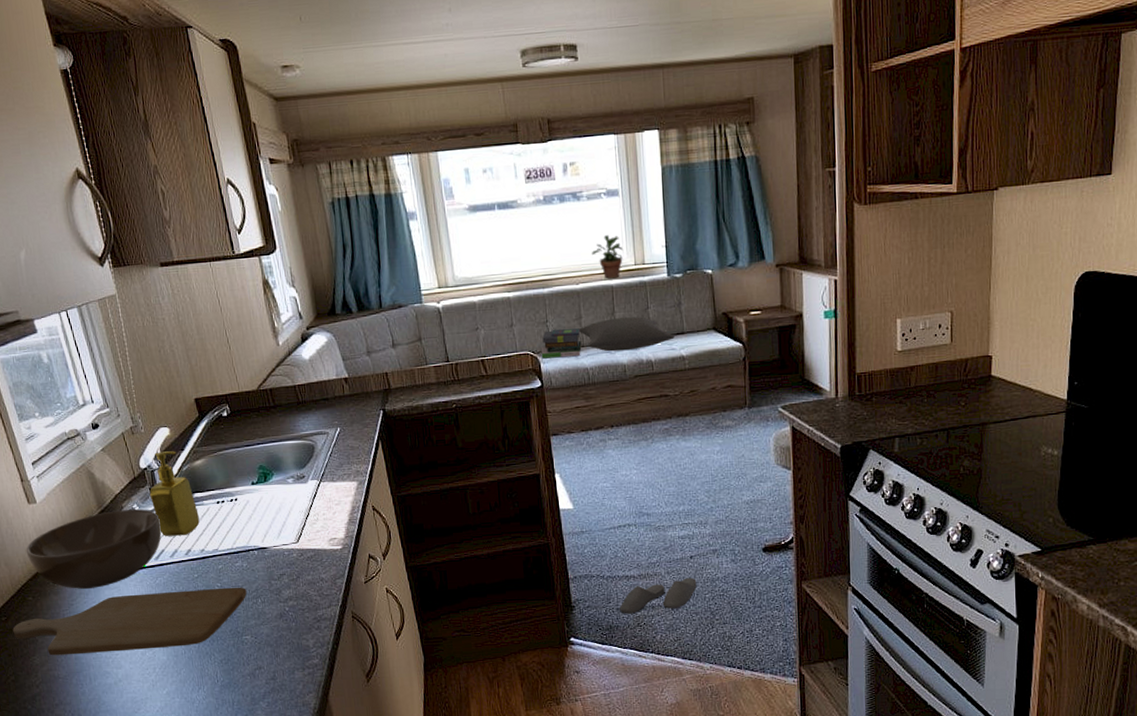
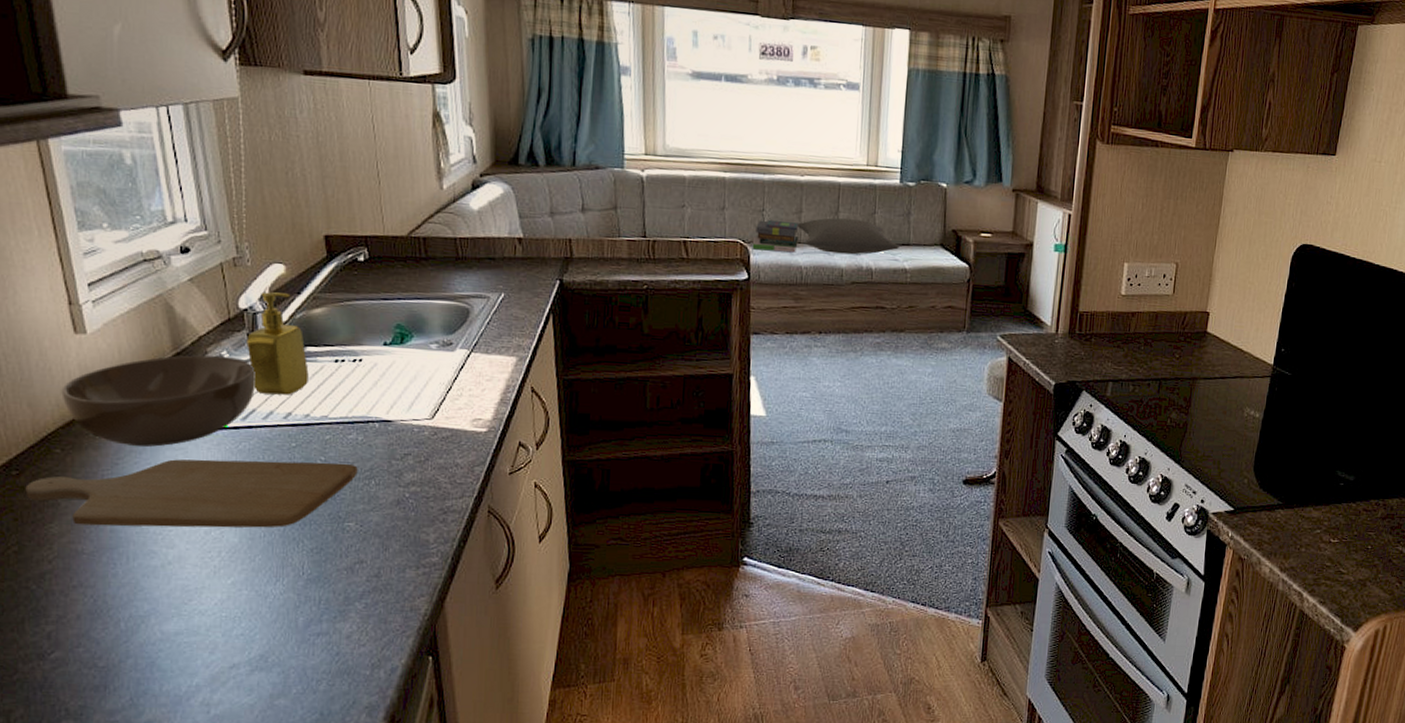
potted plant: present [591,235,624,279] -> none [821,129,857,177]
slippers: present [620,577,697,614] -> none [803,503,890,537]

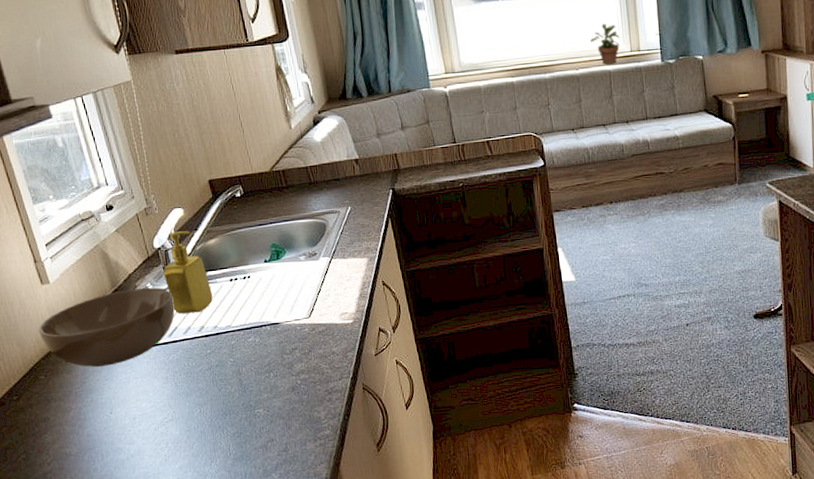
chopping board: present [25,459,358,528] -> none [24,361,259,433]
books: present [752,219,799,253] -> none [543,111,582,140]
pillow: present [798,218,899,255] -> none [579,99,669,133]
potted plant: none [821,129,857,177] -> present [589,24,620,65]

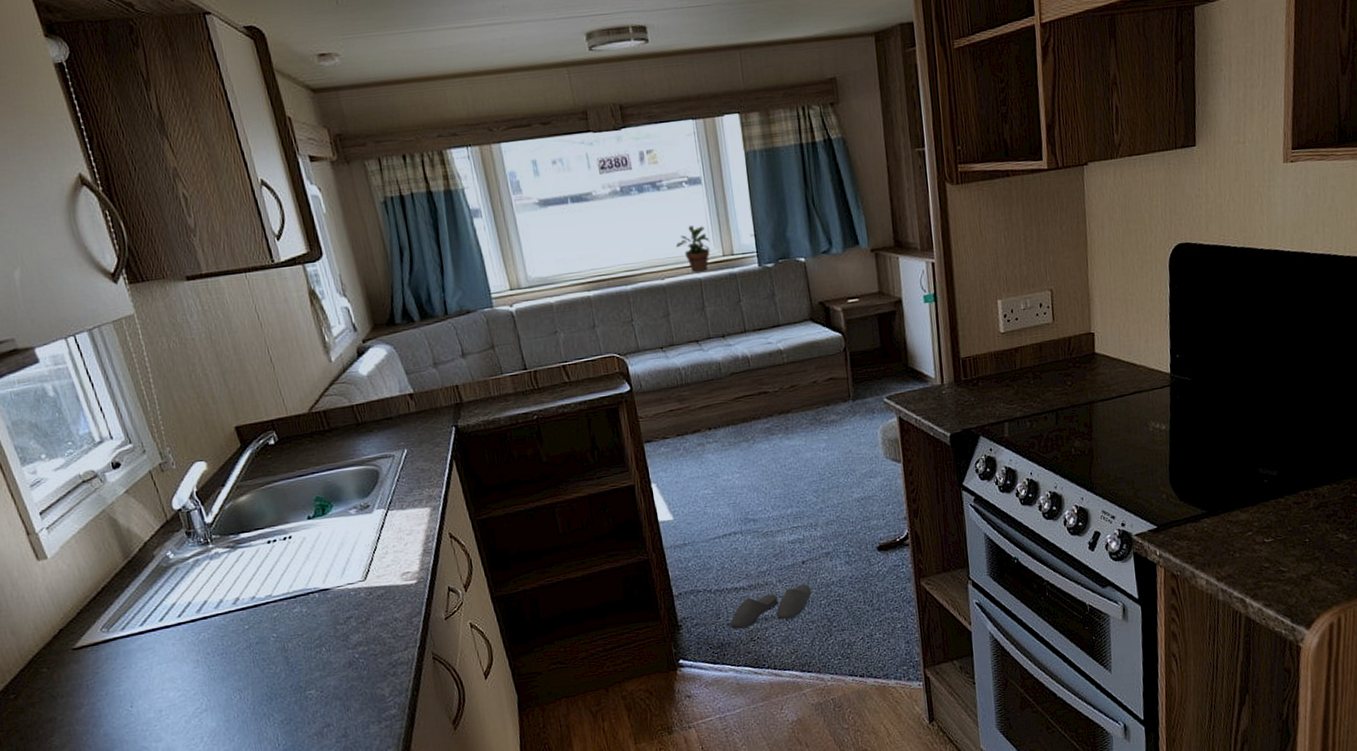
bowl: present [38,287,175,367] -> none [36,556,203,655]
soap dispenser: present [163,231,213,314] -> none [186,487,248,585]
slippers: none [620,344,693,380] -> present [730,584,811,629]

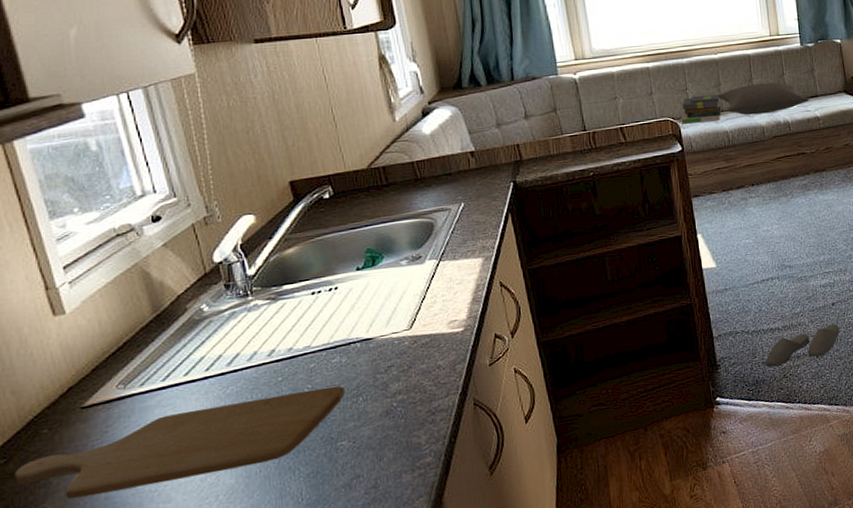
chopping board: none [24,635,309,735] -> present [14,386,345,500]
books: none [627,326,672,361] -> present [680,95,721,124]
pillow: none [668,310,770,350] -> present [718,82,809,115]
potted plant: present [675,226,710,272] -> none [728,10,759,49]

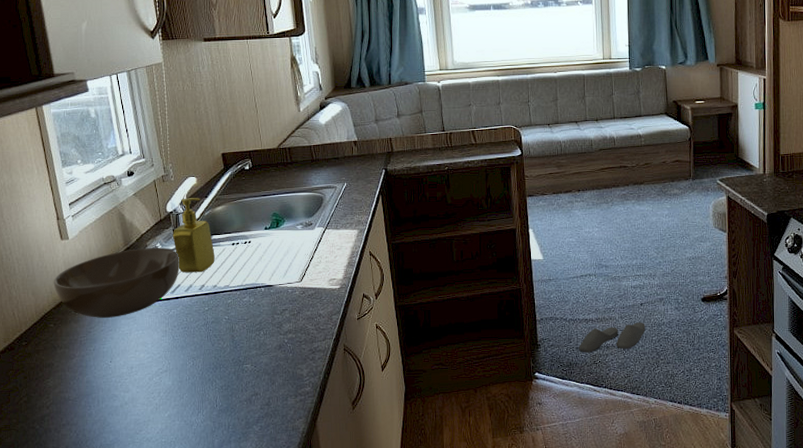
chopping board: present [14,386,345,500] -> none [31,320,251,379]
bowl: none [44,308,238,413] -> present [53,247,180,318]
soap dispenser: none [224,240,288,338] -> present [173,198,215,273]
books: present [680,95,721,124] -> none [522,108,557,132]
pillow: present [718,82,809,115] -> none [555,101,633,129]

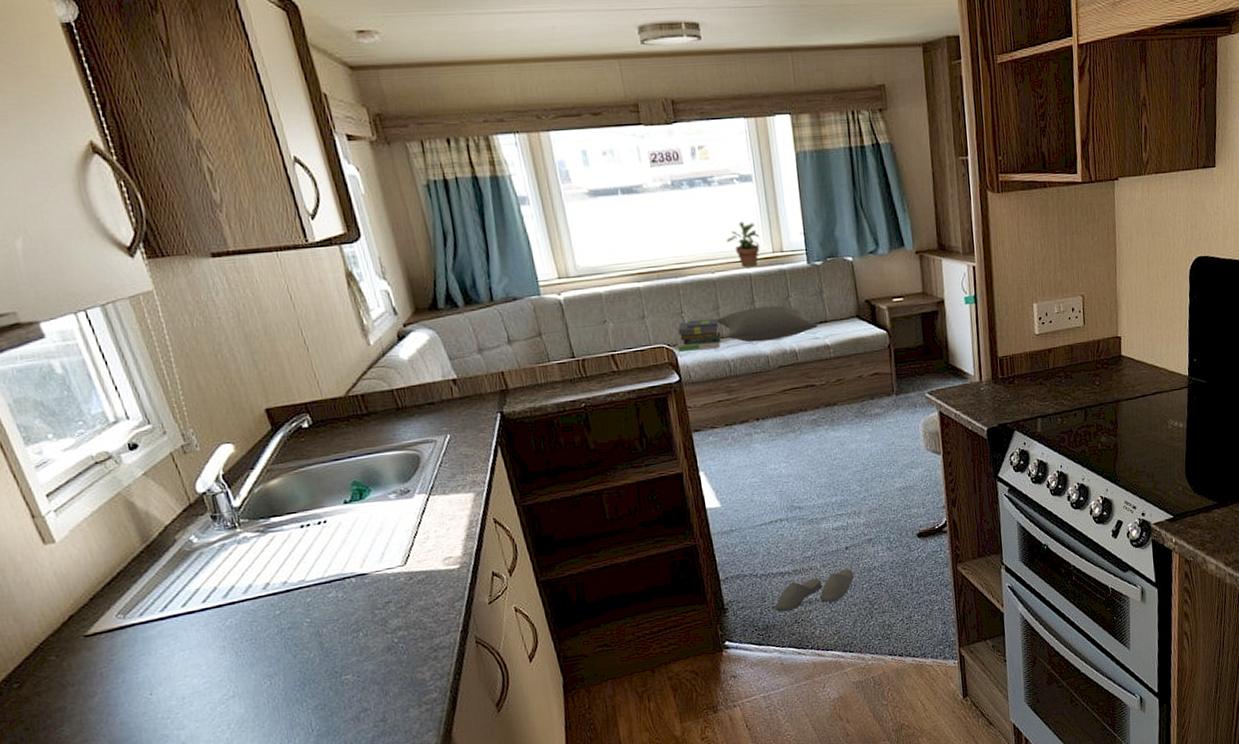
bowl: present [53,247,180,318] -> none [43,540,230,641]
soap dispenser: present [173,198,215,273] -> none [211,470,280,570]
books: none [522,108,557,132] -> present [676,319,721,352]
pillow: none [555,101,633,129] -> present [717,305,818,343]
potted plant: none [567,34,594,69] -> present [726,222,760,267]

